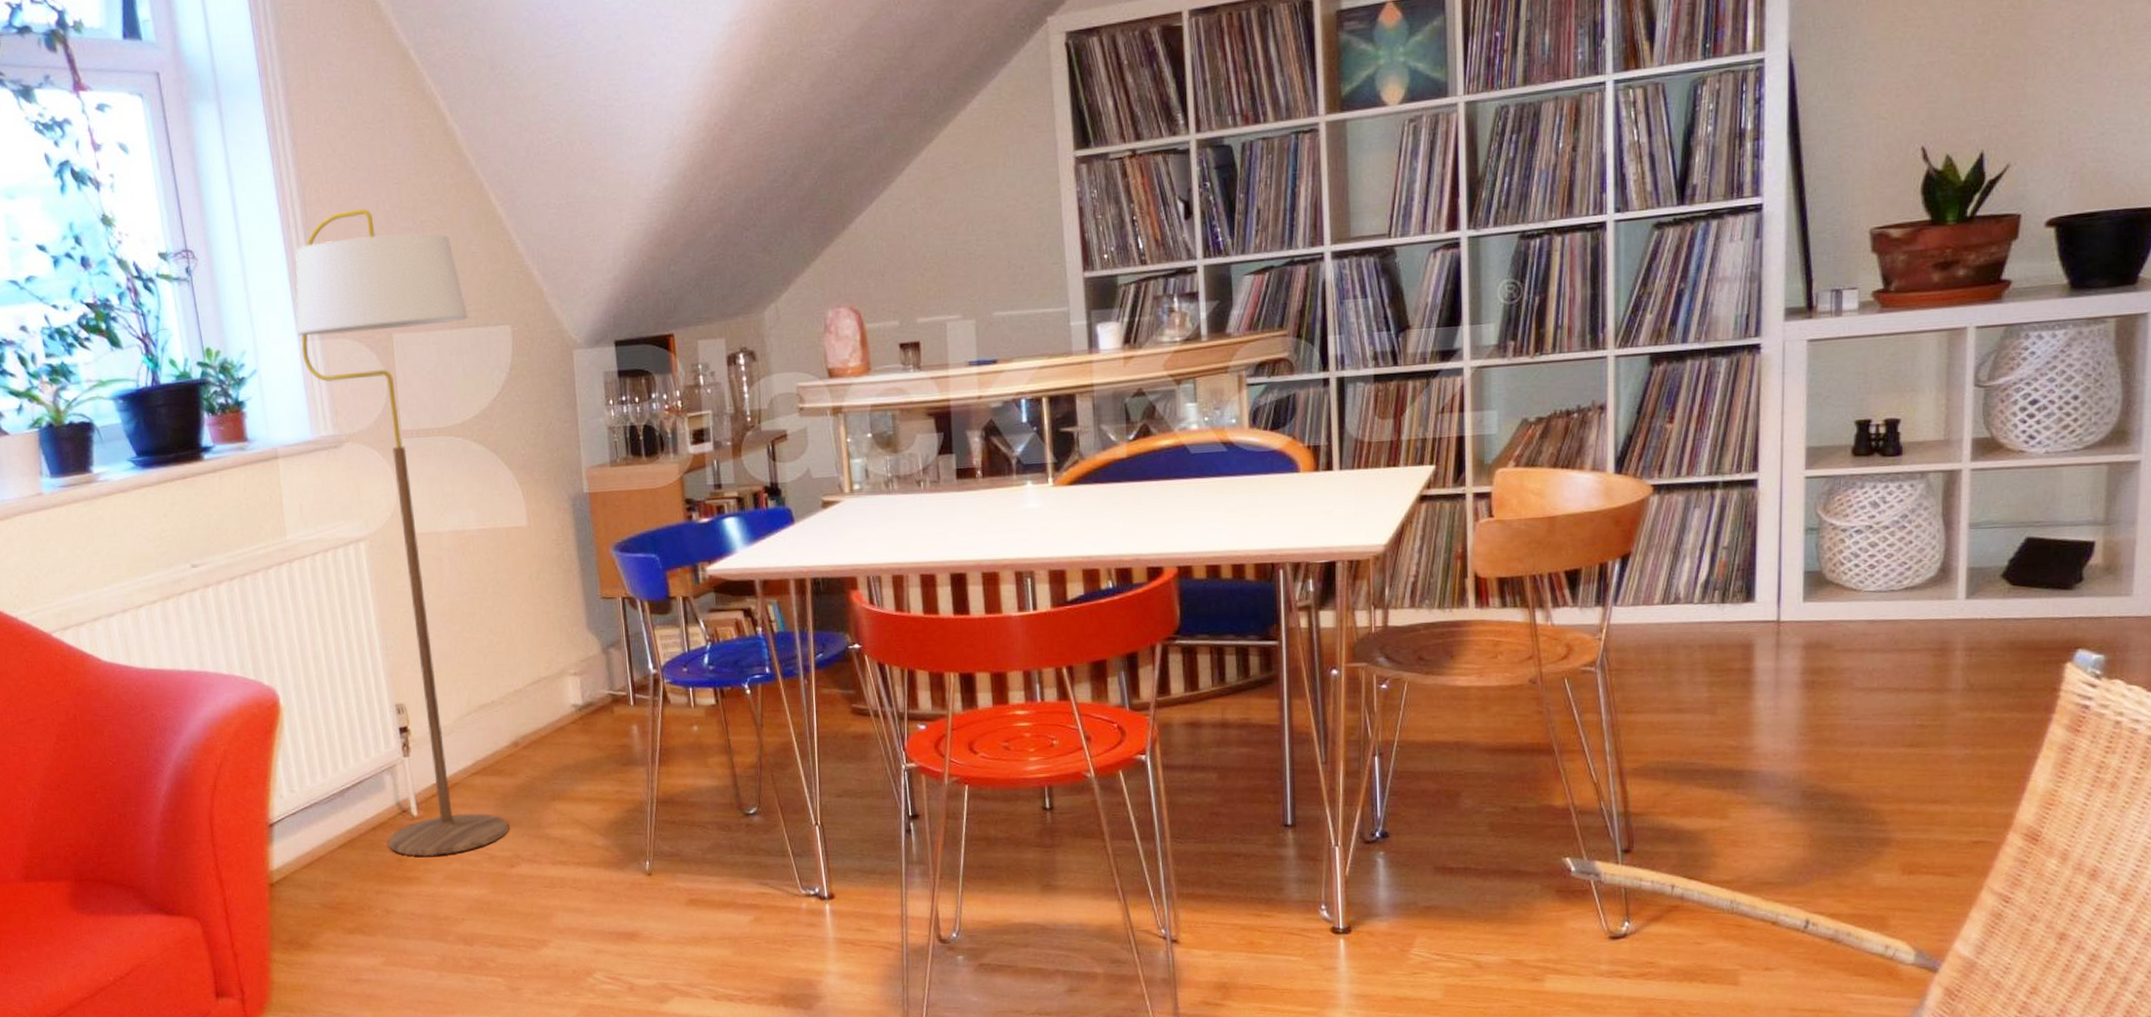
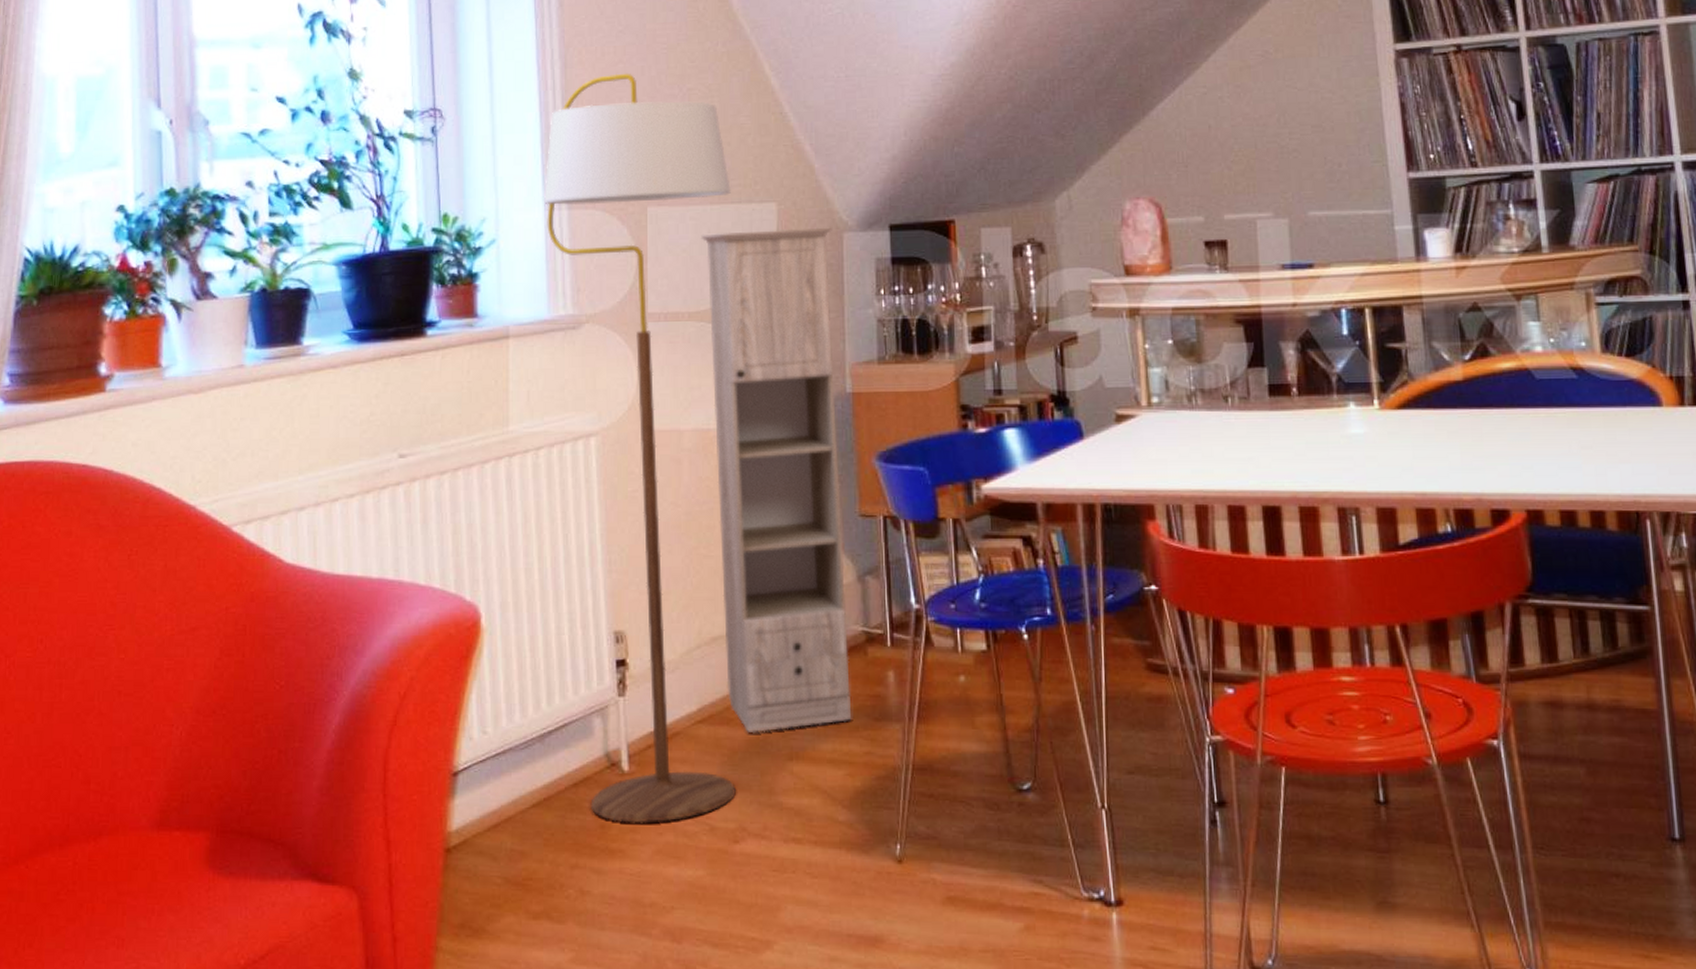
storage cabinet: none [444,345,604,780] -> present [701,227,852,732]

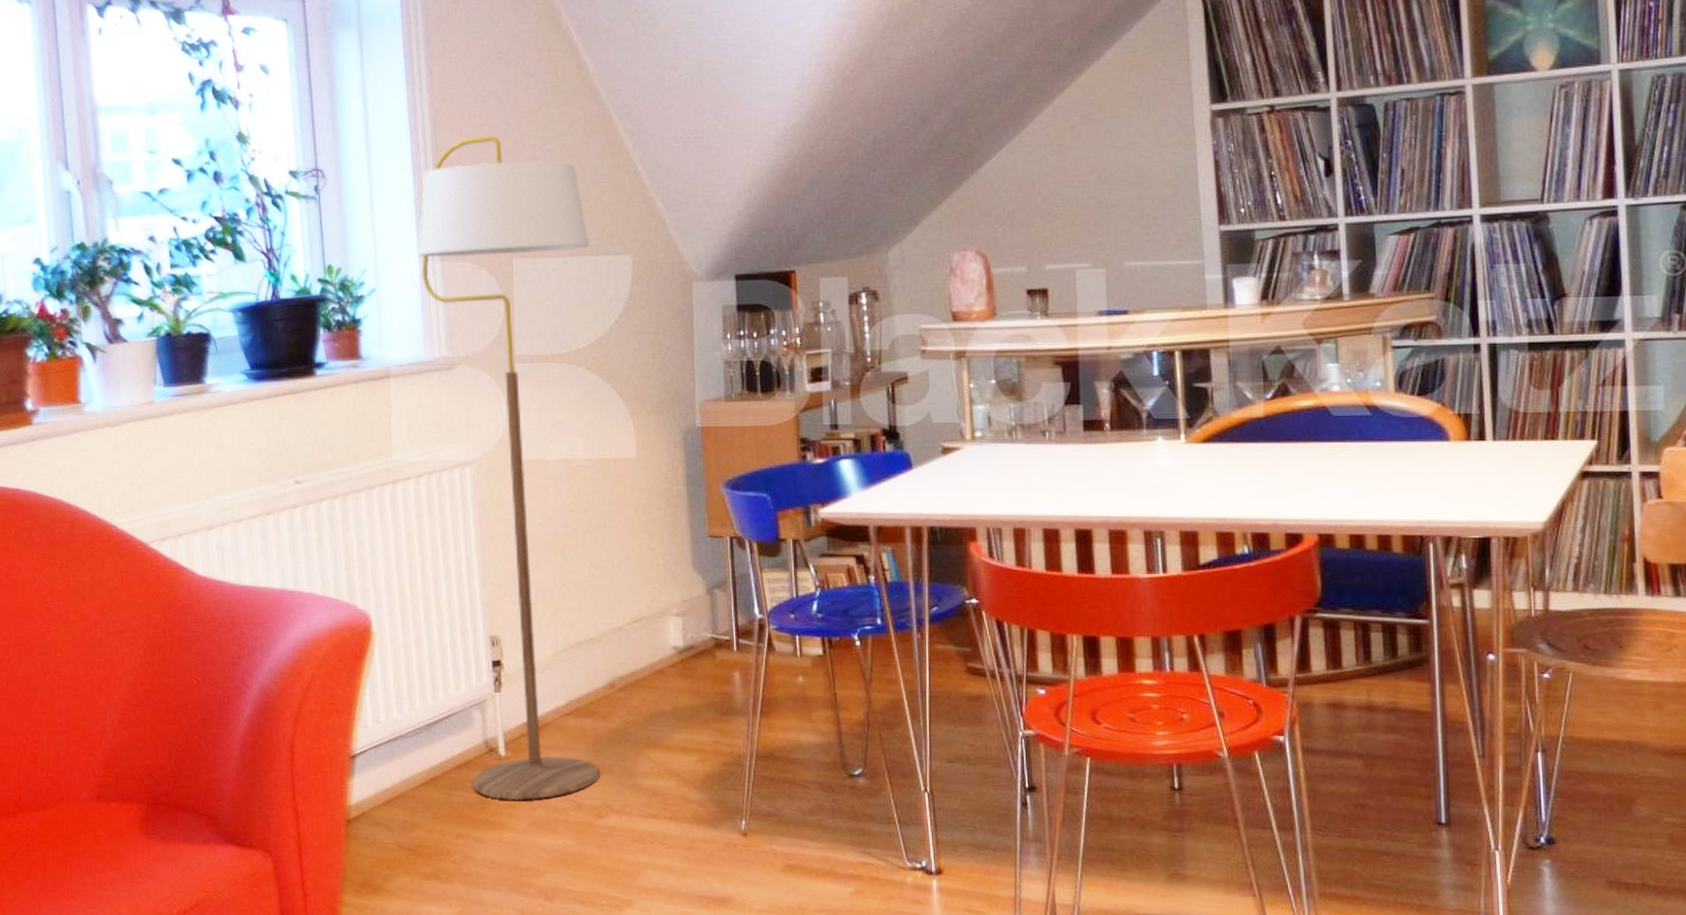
storage cabinet: present [701,227,852,732] -> none [563,277,702,724]

